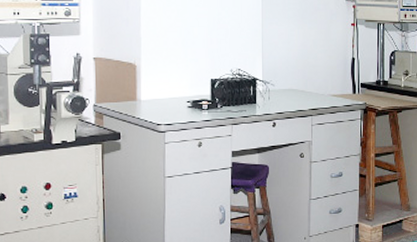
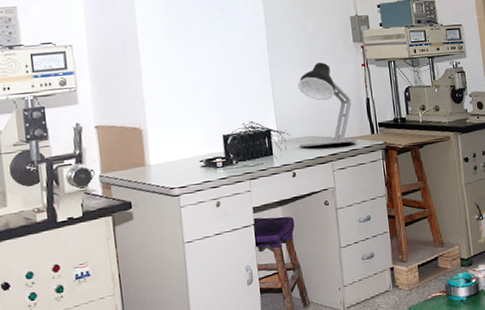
desk lamp: none [282,18,339,100] -> present [297,62,358,148]

